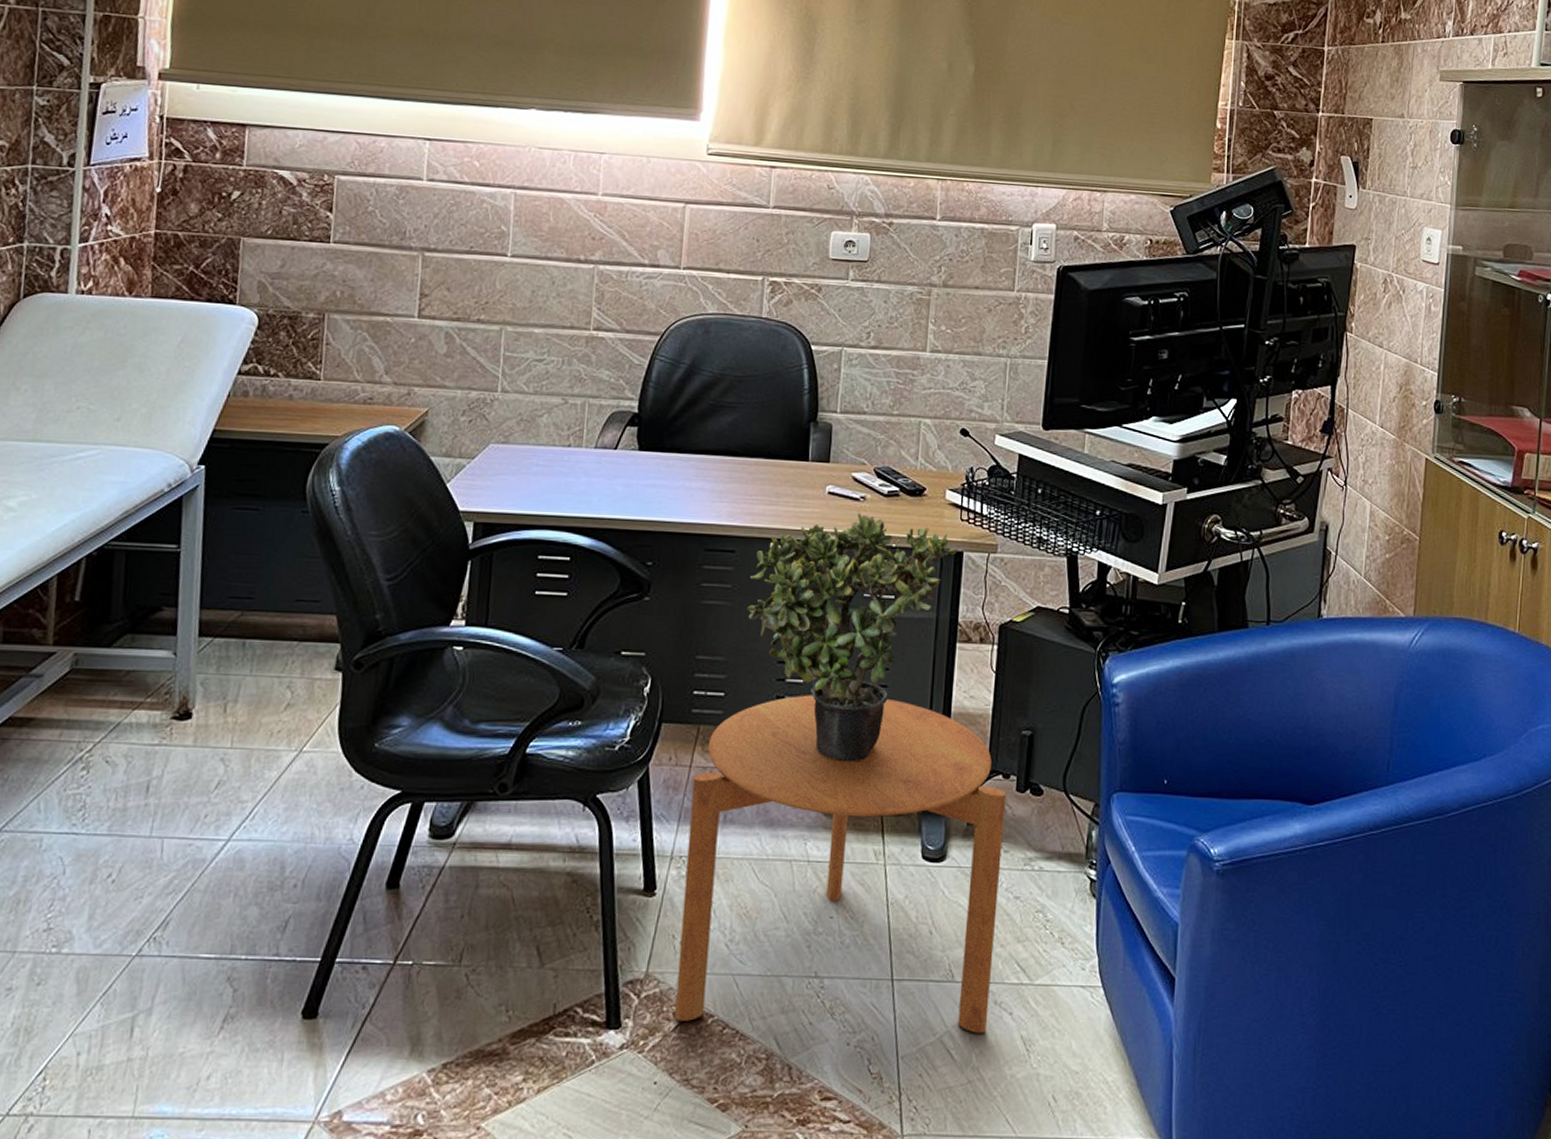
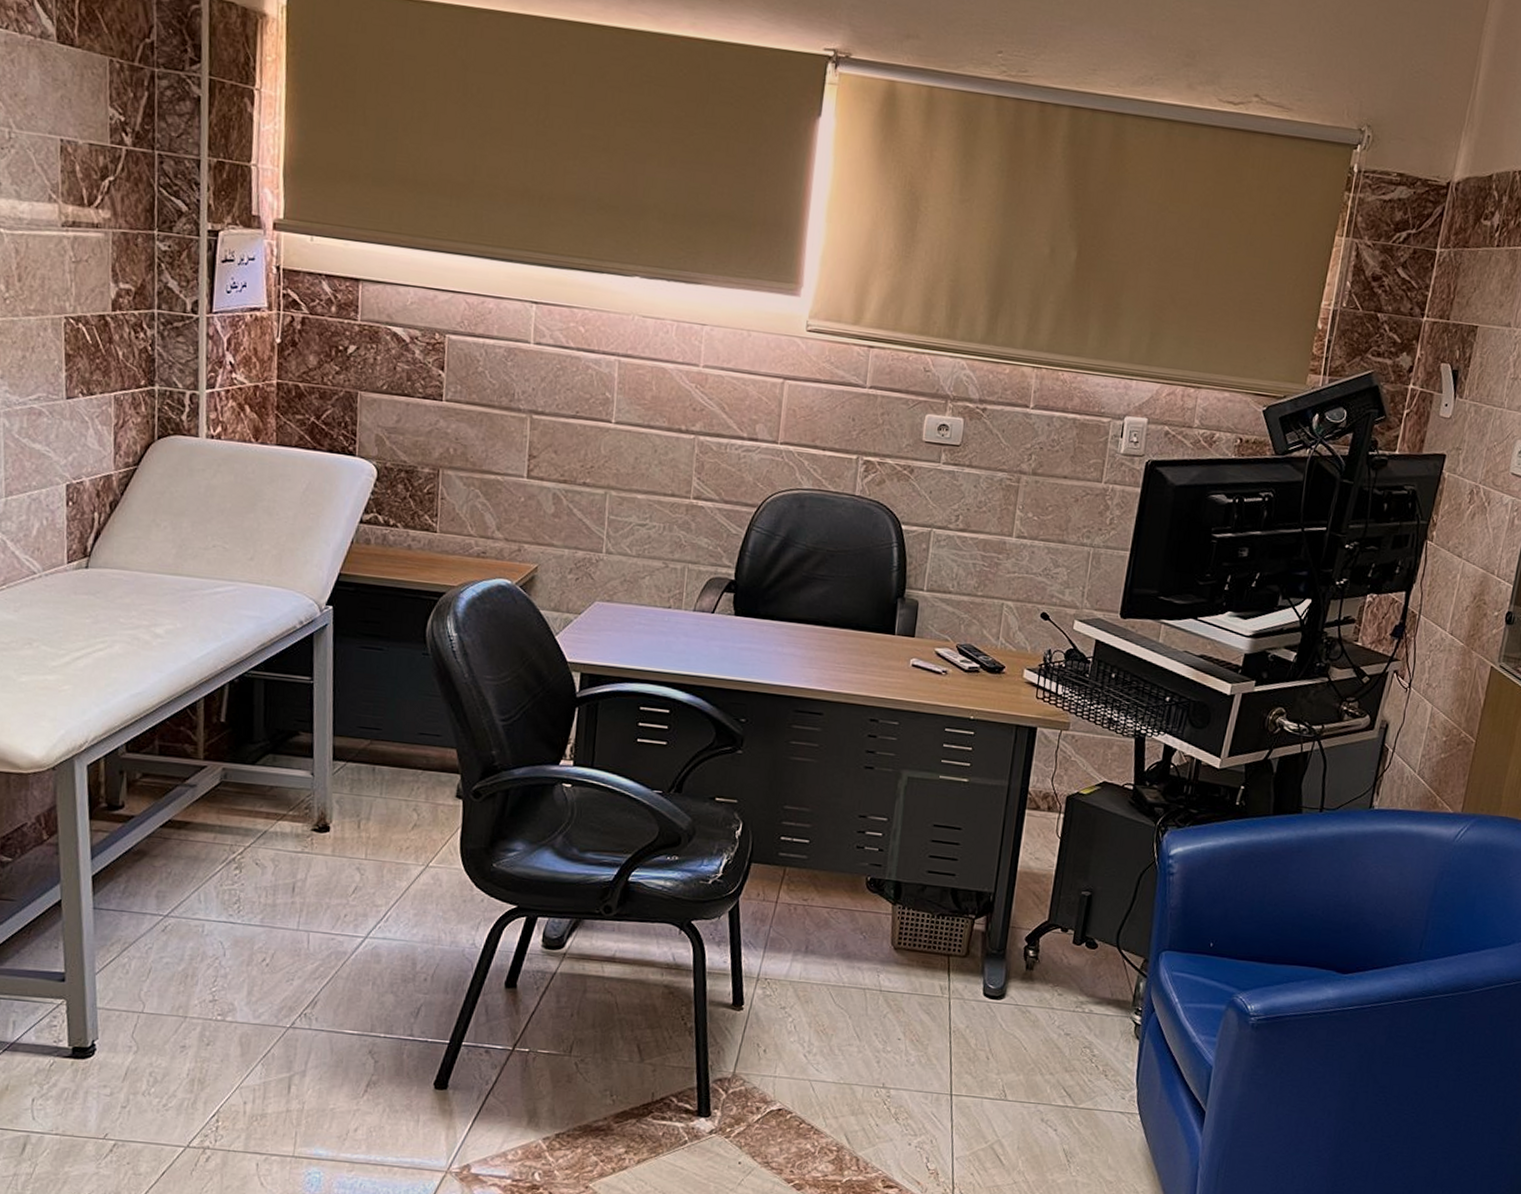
side table: present [674,695,1006,1033] -> none [757,847,1064,1144]
potted plant: present [747,513,958,761] -> none [832,685,1033,908]

